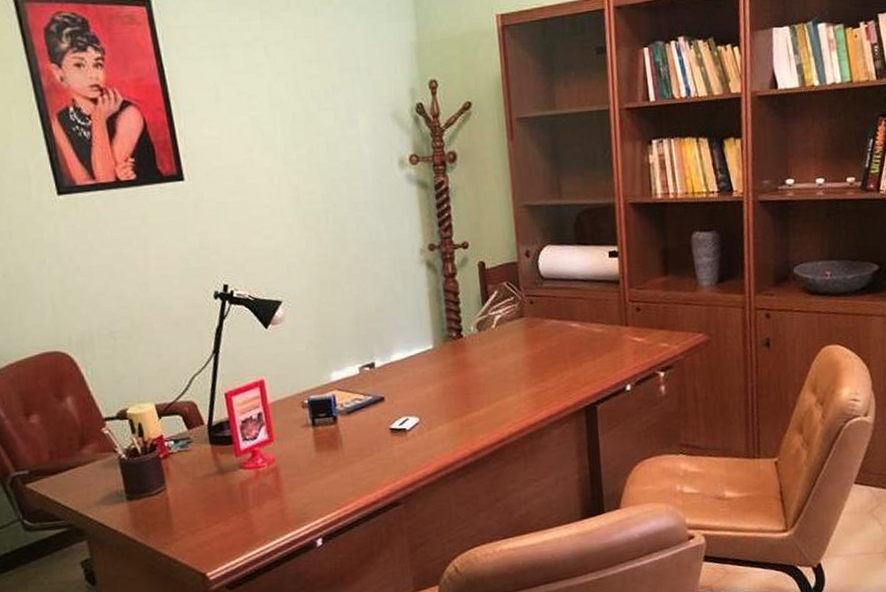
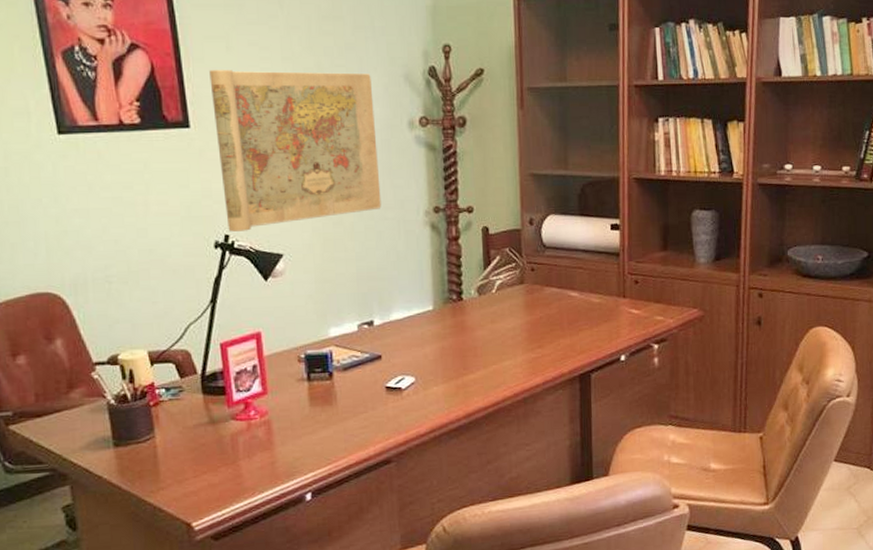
map: none [200,115,376,281] -> present [209,69,381,232]

